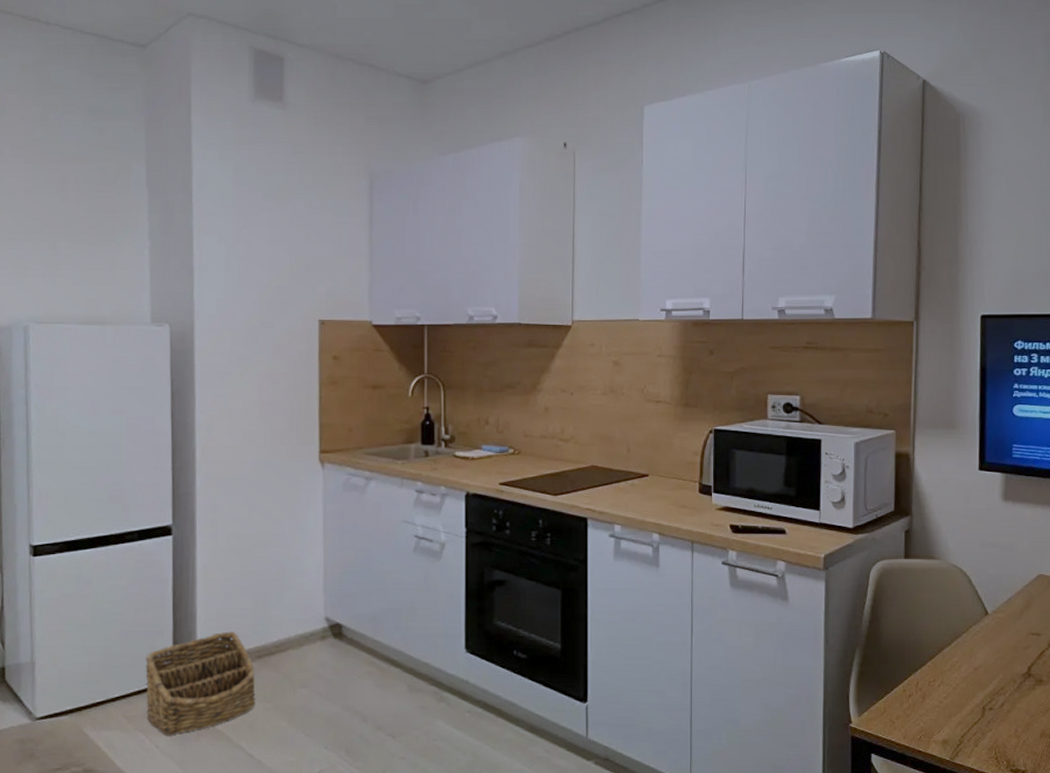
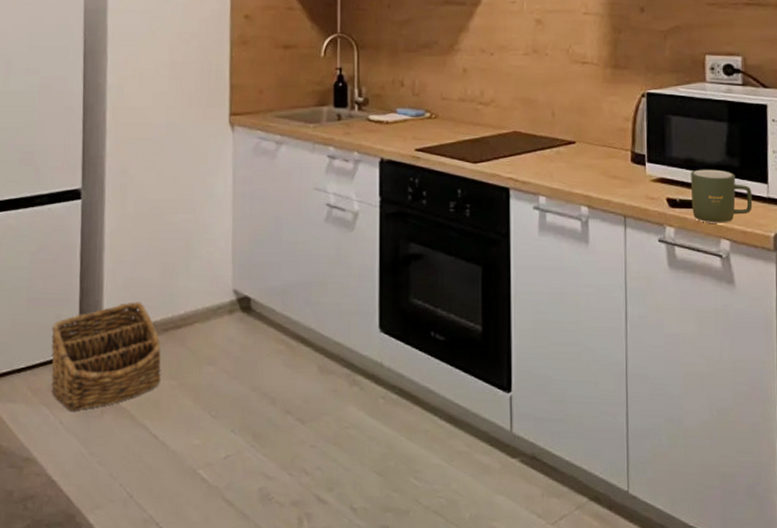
mug: none [752,498,806,548] -> present [691,169,753,225]

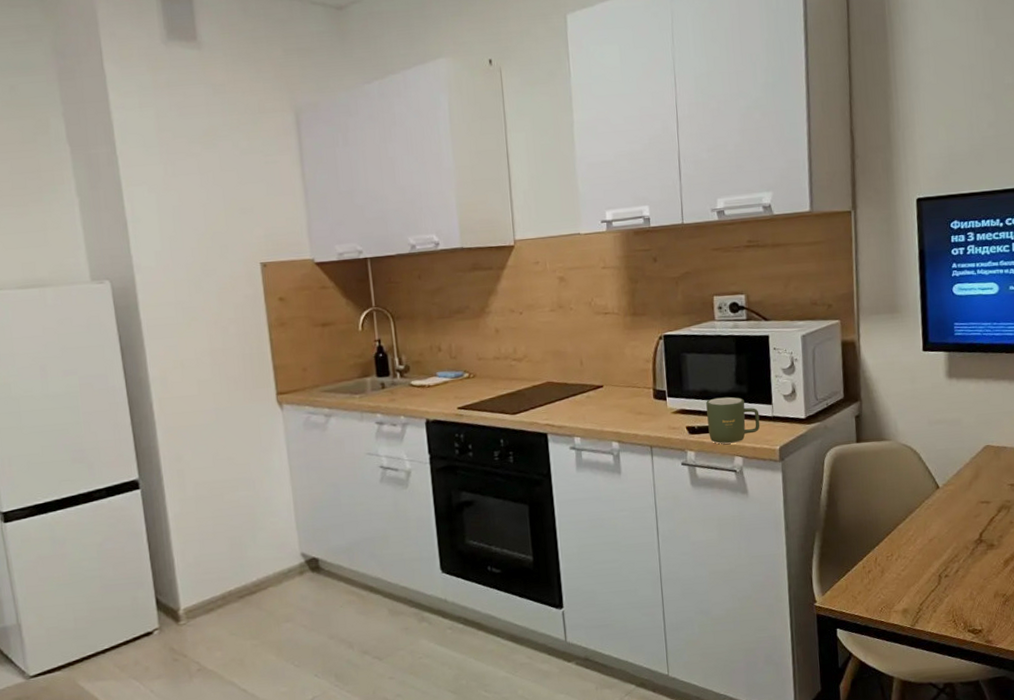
basket: present [51,302,162,411] -> none [129,575,243,680]

